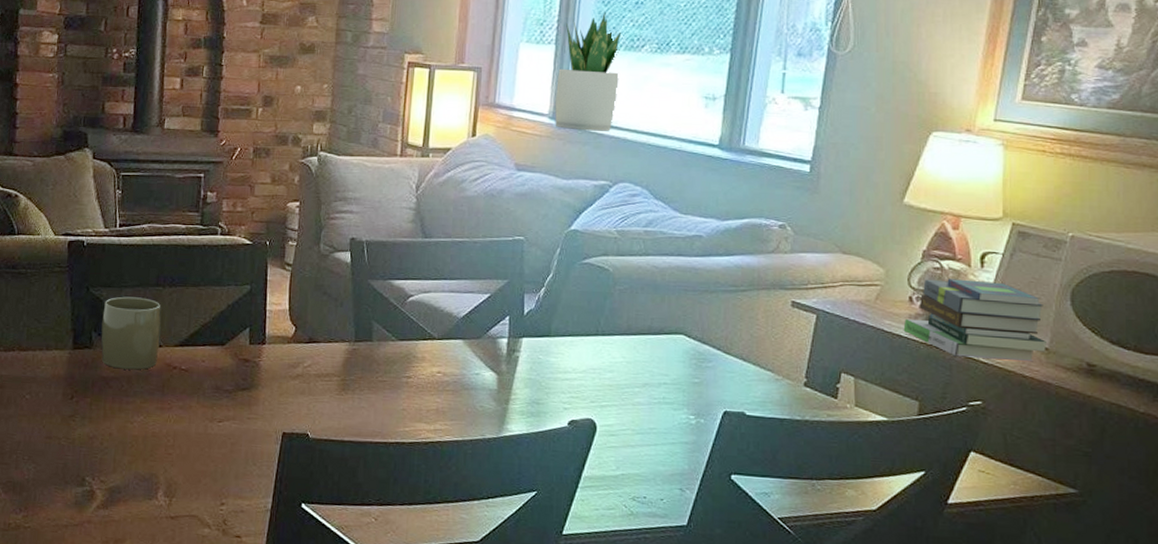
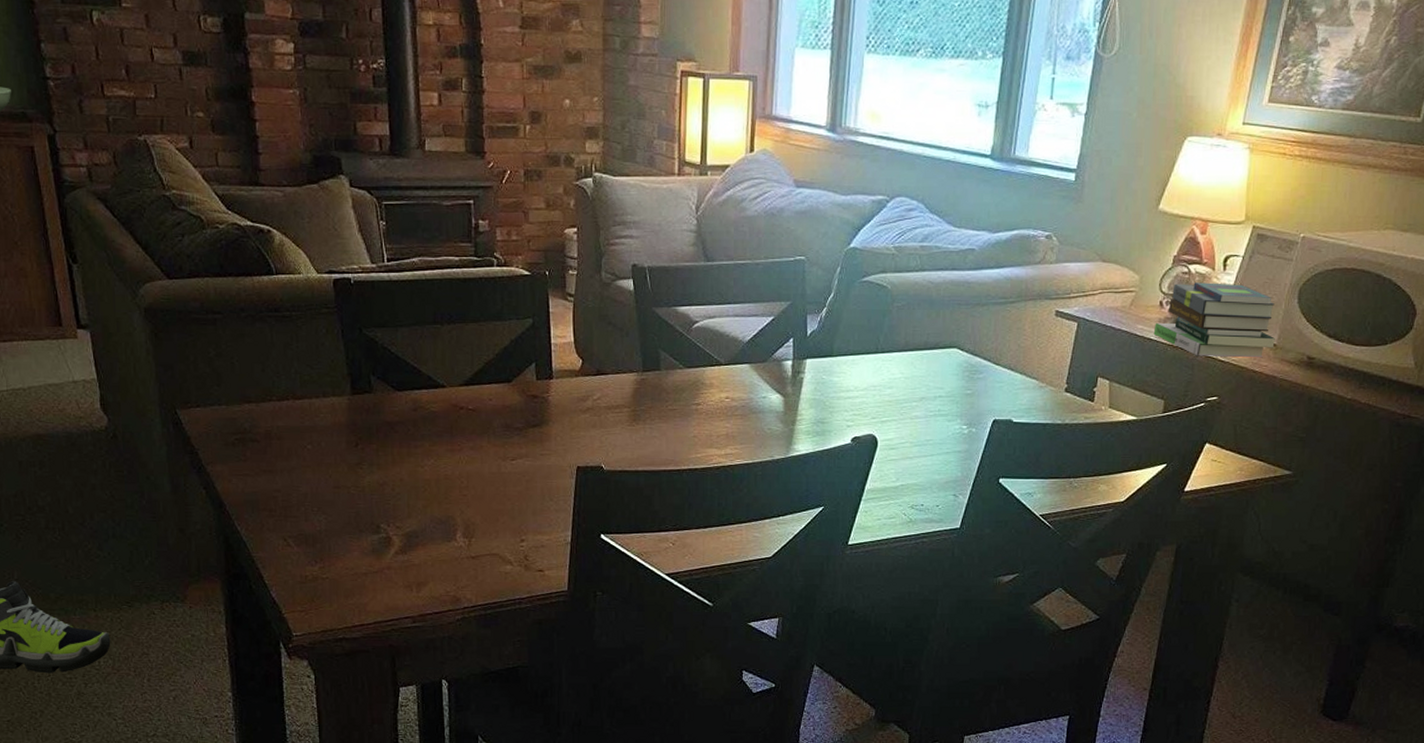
mug: present [101,296,162,370] -> none [379,336,443,413]
planter: present [555,11,622,131] -> none [832,12,897,143]

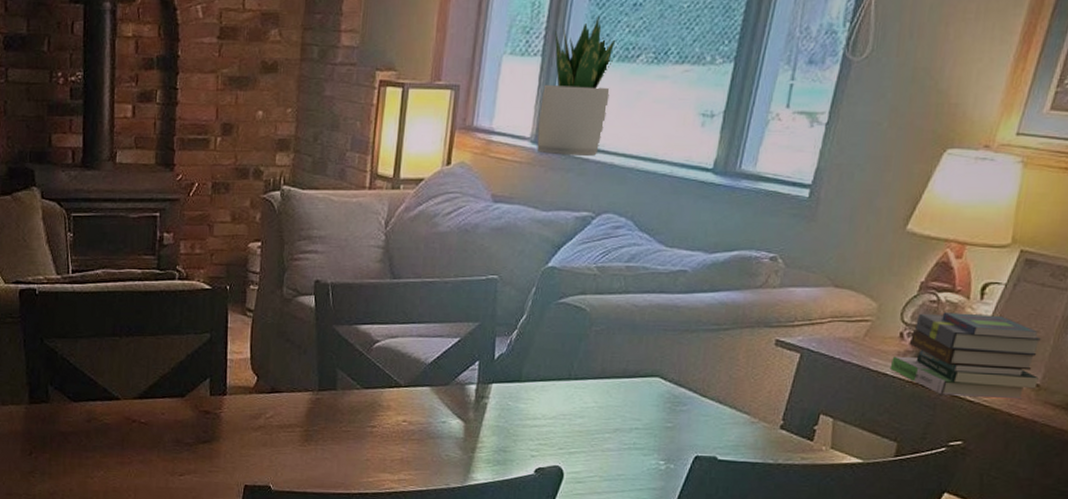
planter: none [832,12,897,143] -> present [537,15,616,156]

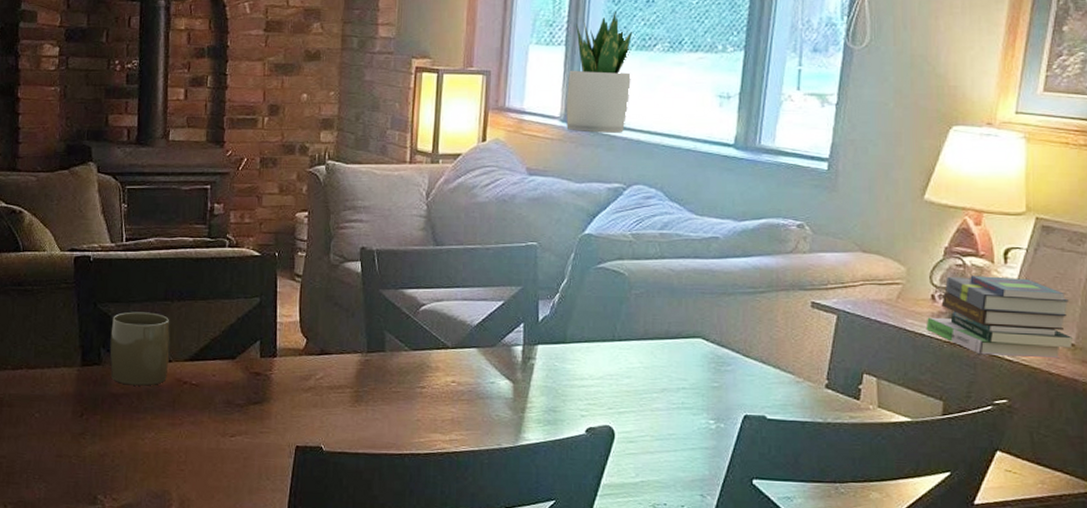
mug: none [57,347,119,424] -> present [109,311,171,386]

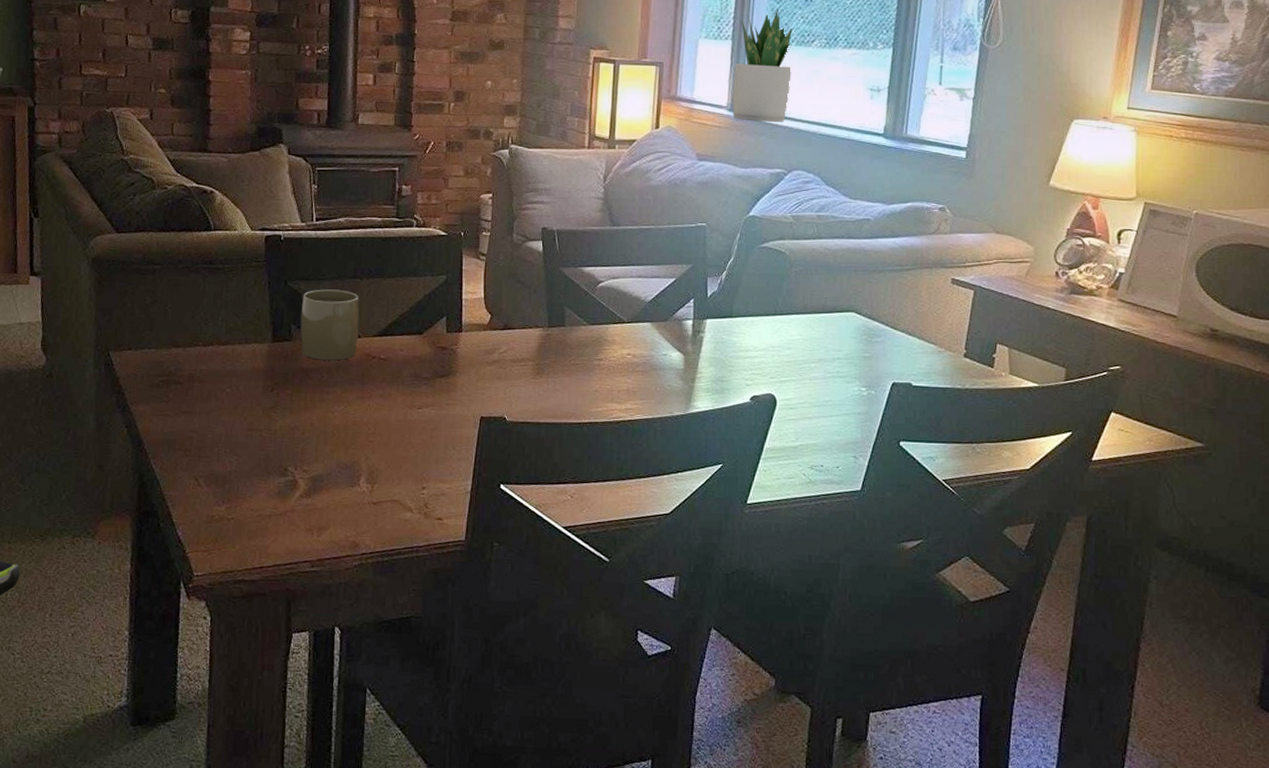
books: present [926,275,1073,359] -> none [1051,254,1176,329]

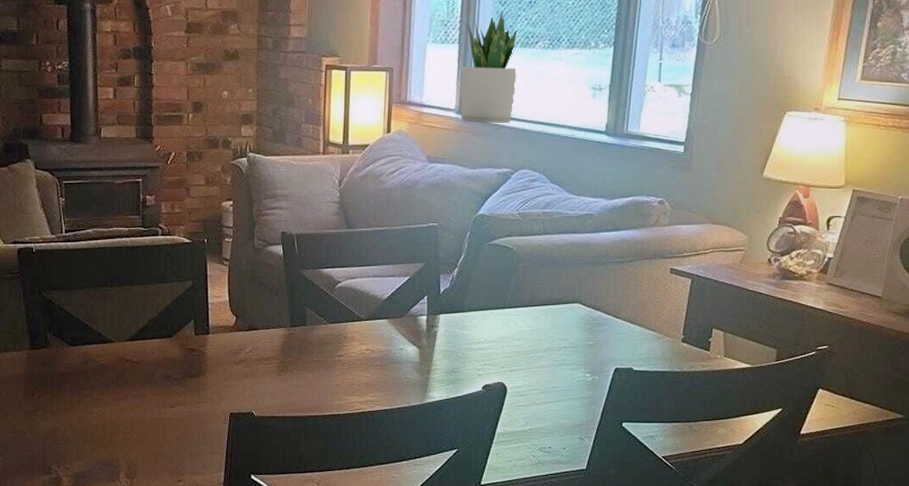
mug: present [300,289,360,361] -> none [56,298,112,365]

